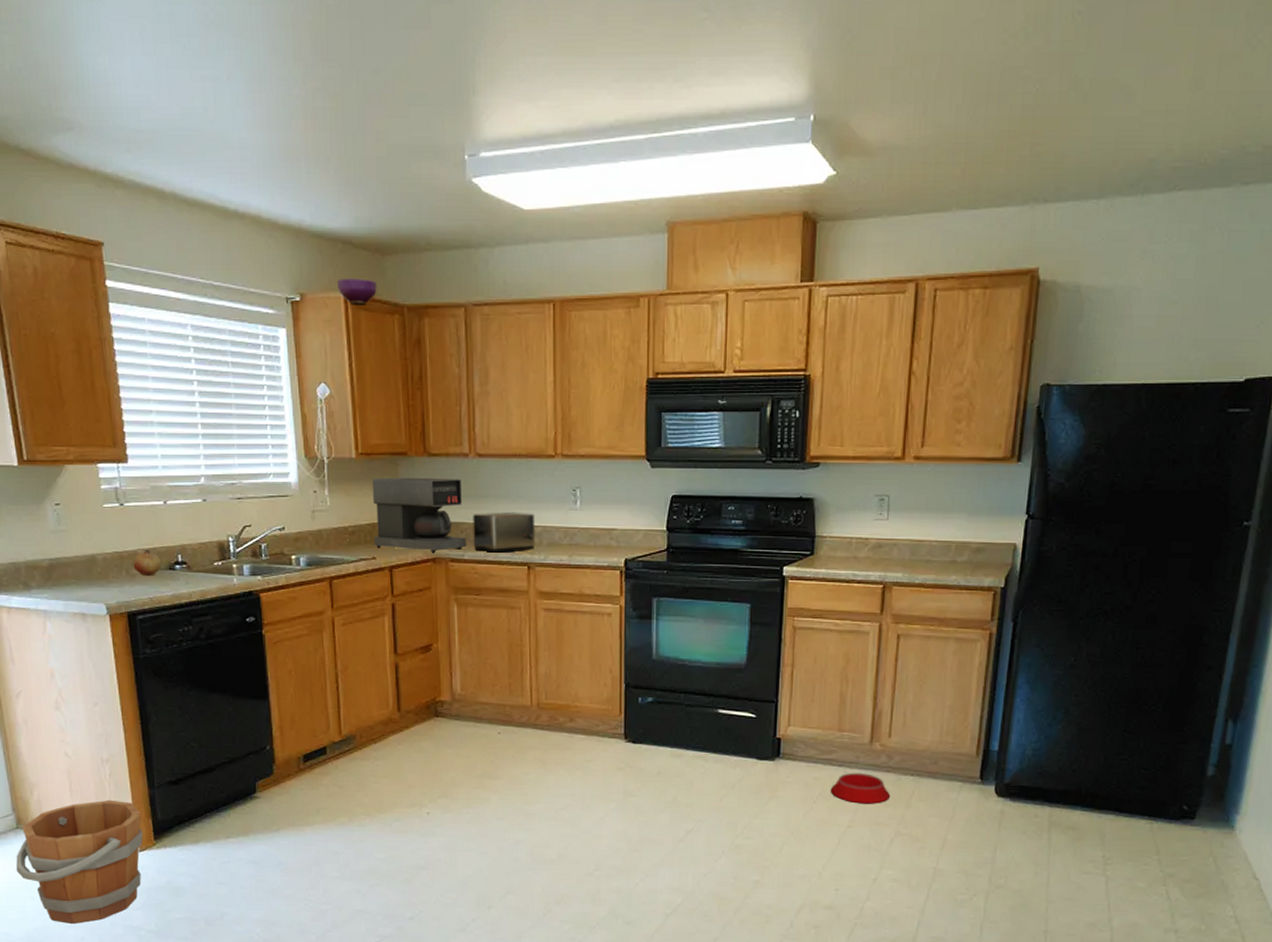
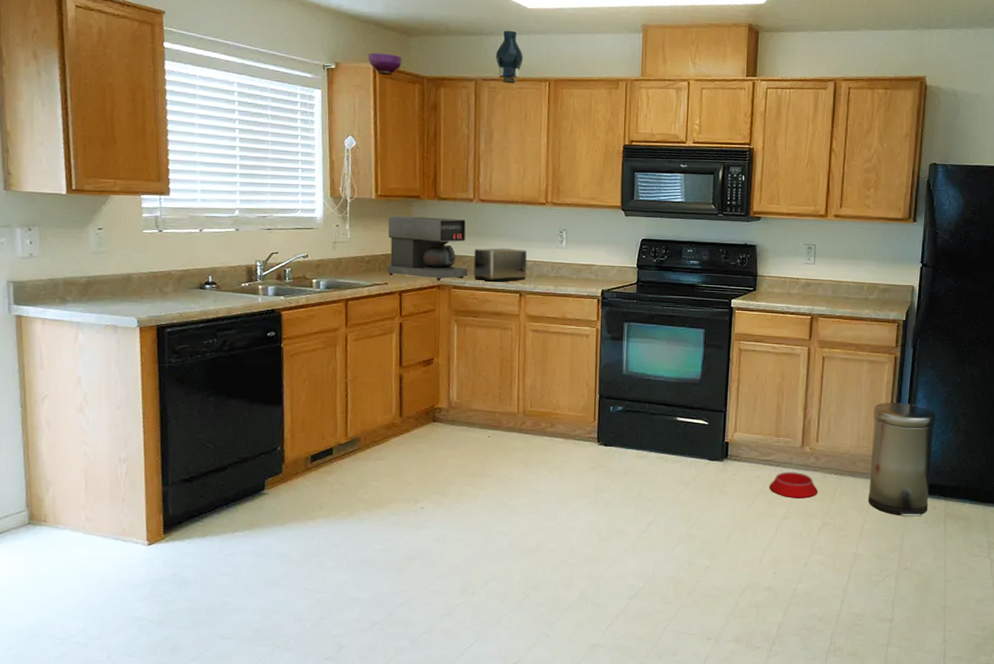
bucket: present [16,799,143,924] -> none [23,496,153,615]
fruit: present [133,549,162,576] -> none [166,270,194,294]
vase: none [488,240,522,308] -> present [496,30,524,84]
pedal bin: none [953,689,1042,827] -> present [868,402,936,518]

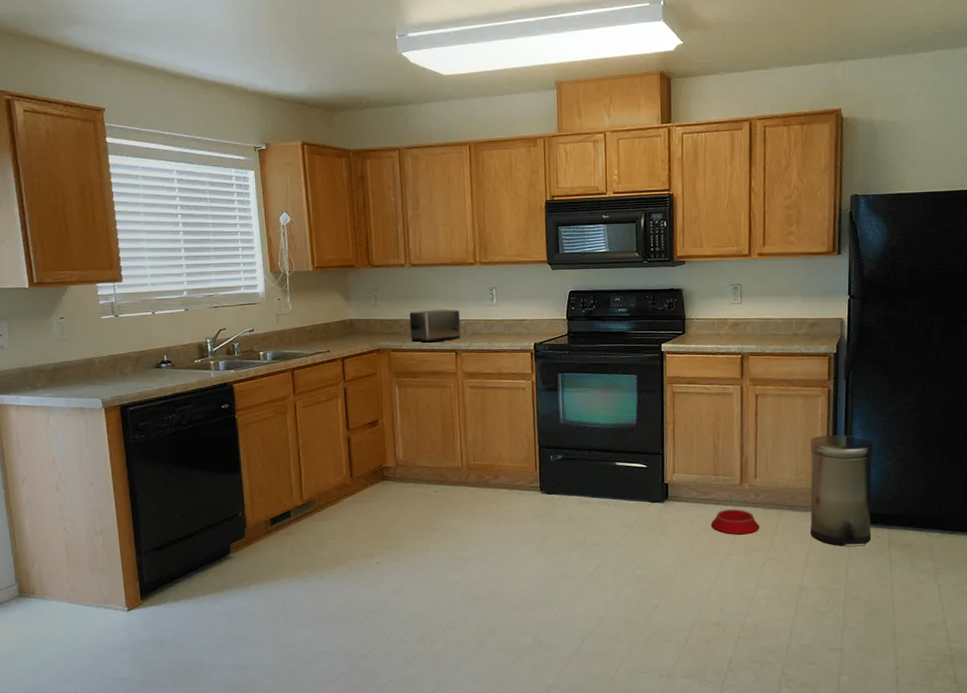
bowl: present [367,52,402,76] -> none [295,130,328,152]
coffee maker: present [387,216,468,281] -> none [325,284,405,345]
vase: present [496,30,524,84] -> none [416,98,443,150]

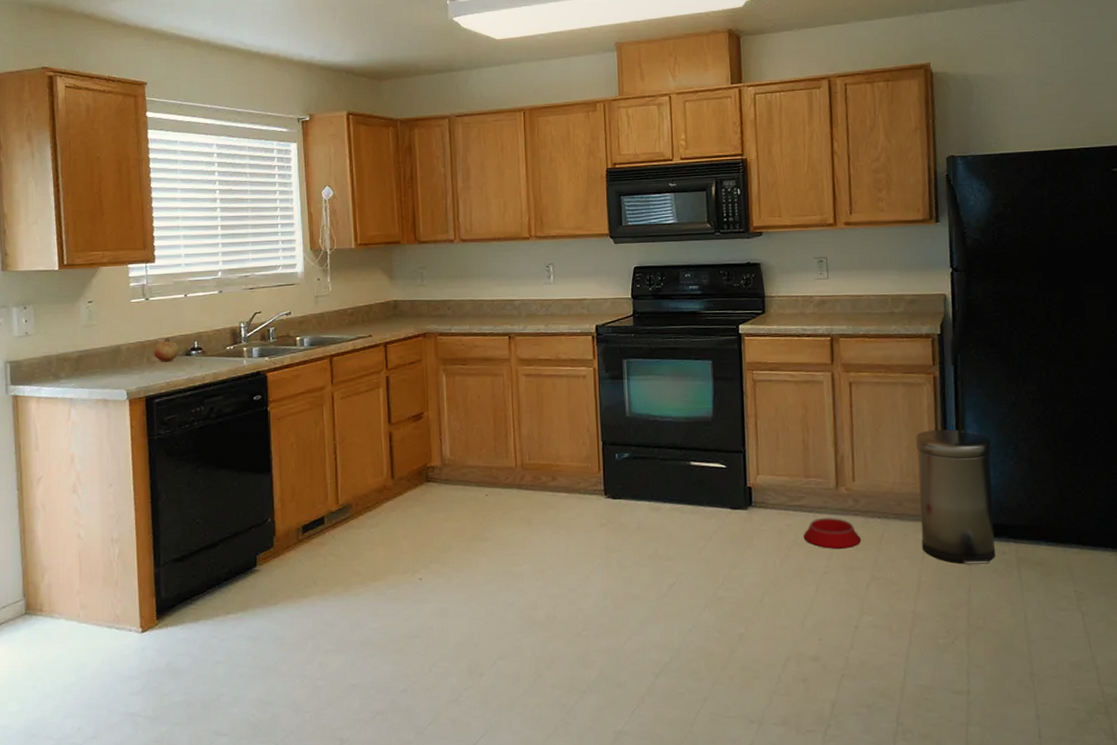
fruit: none [125,352,150,374] -> present [154,338,180,362]
toaster: present [409,309,461,343] -> none [458,288,515,326]

